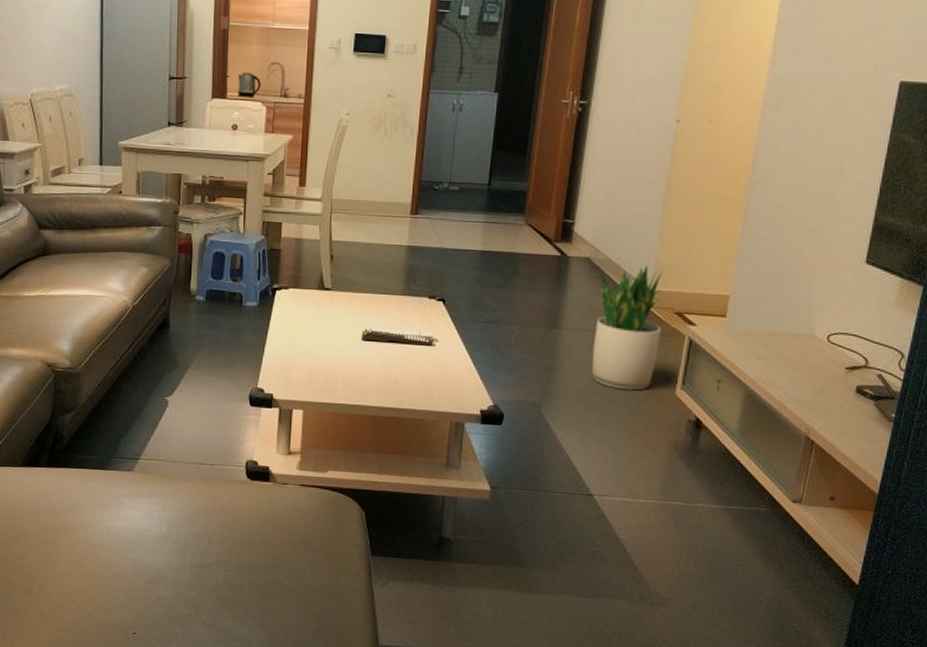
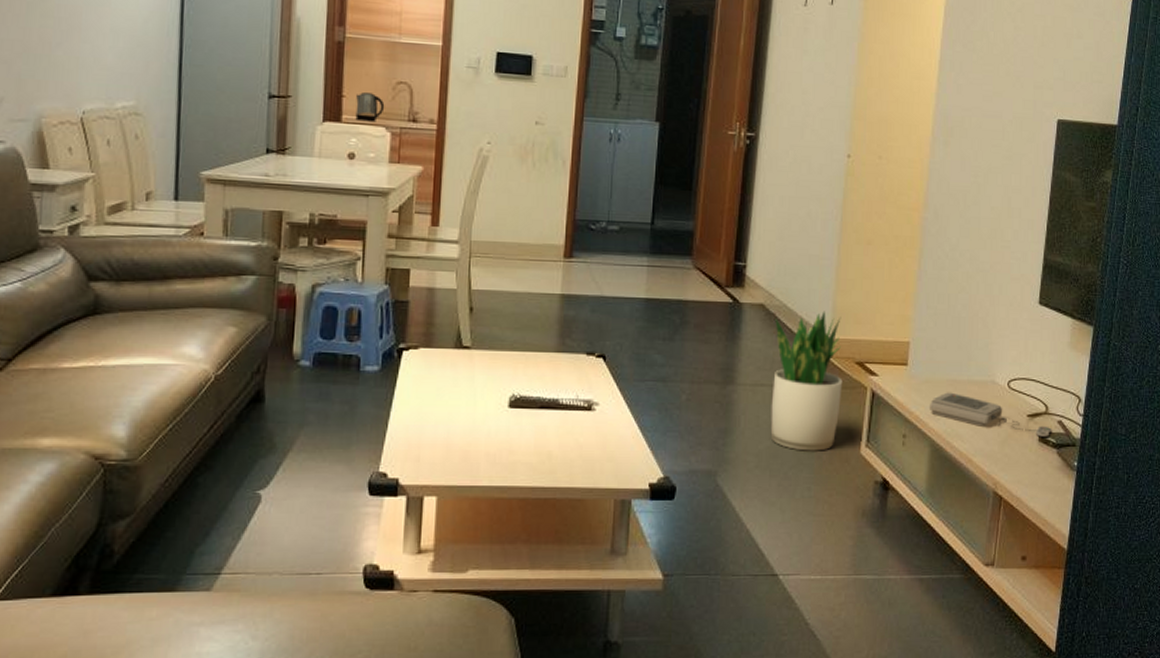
game console: none [745,343,872,389] -> present [928,392,1053,437]

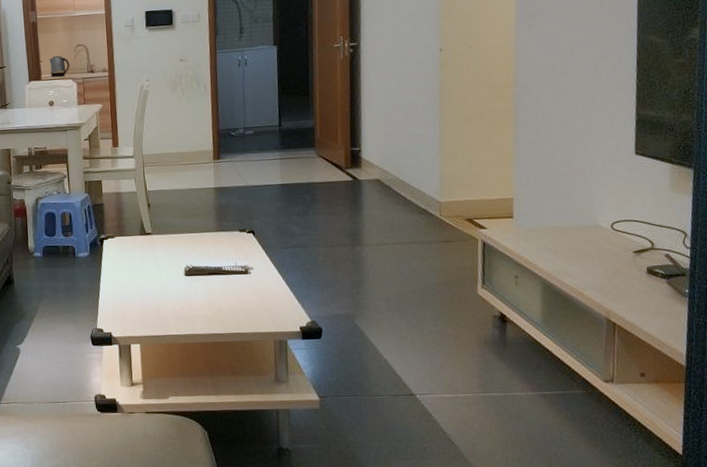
planter: present [770,311,843,451] -> none [390,179,456,295]
game console: present [928,392,1053,437] -> none [536,237,661,270]

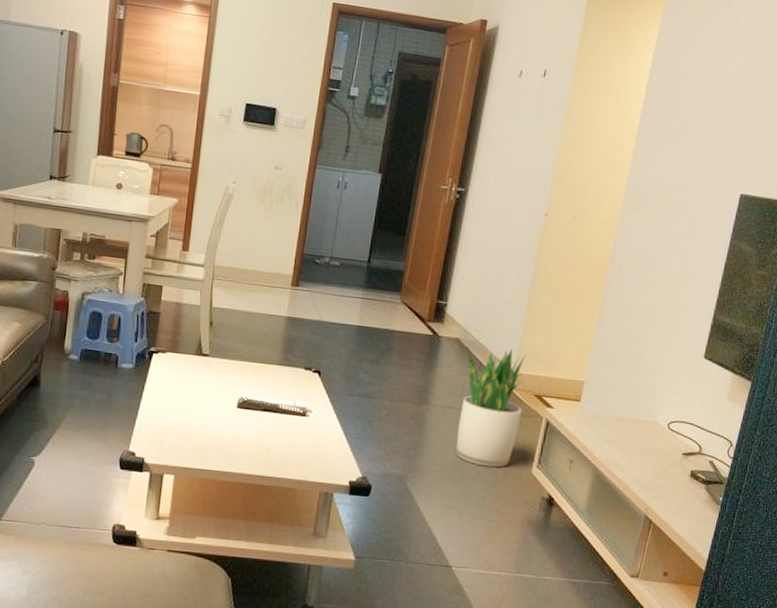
planter: none [390,179,456,295] -> present [455,348,526,468]

